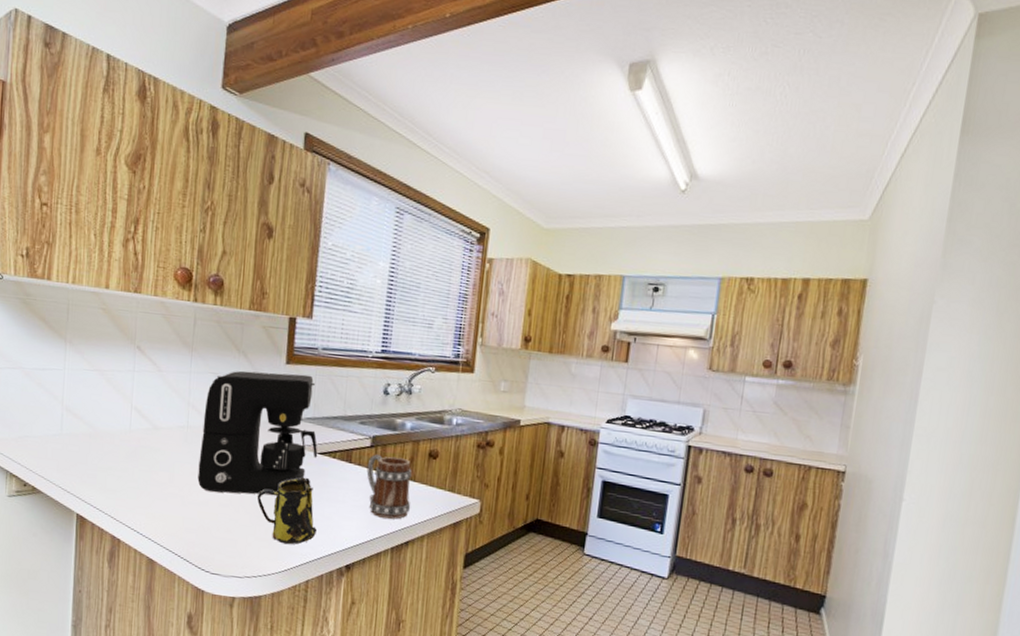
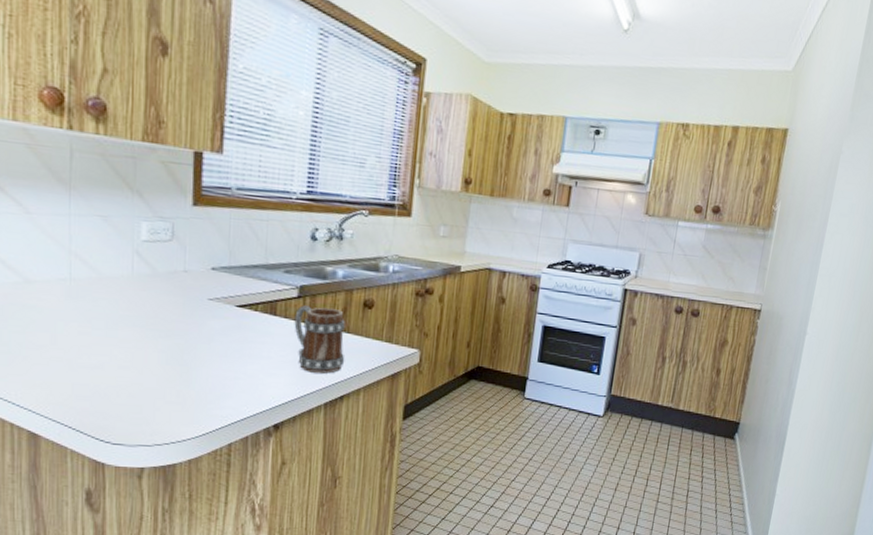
coffee maker: present [197,370,318,494] -> none [88,213,236,354]
mug: present [257,477,317,545] -> none [164,332,238,407]

